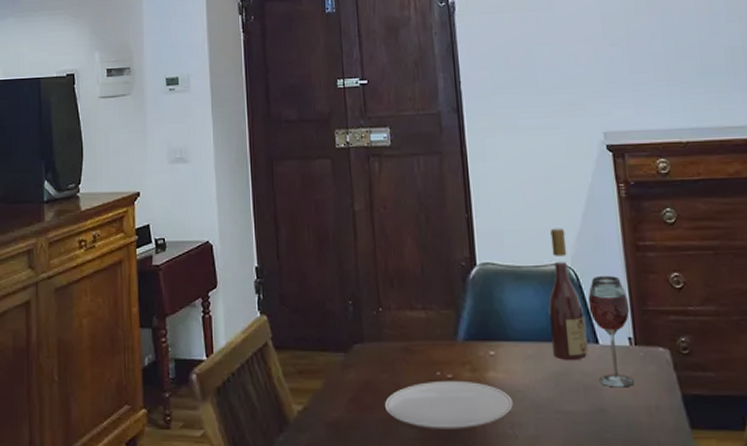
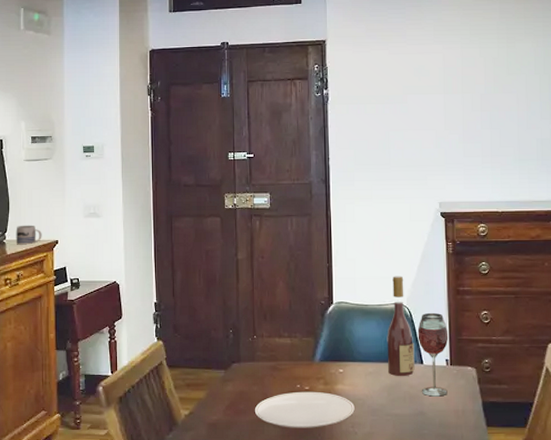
mug: none [91,174,121,199] -> present [16,225,42,245]

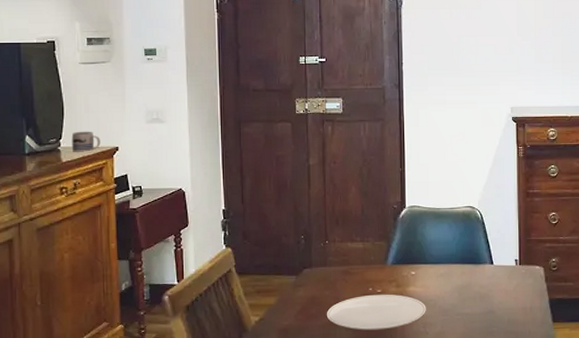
wine bottle: present [387,276,415,377] -> none [458,179,485,278]
wineglass: present [417,312,449,397] -> none [488,214,518,296]

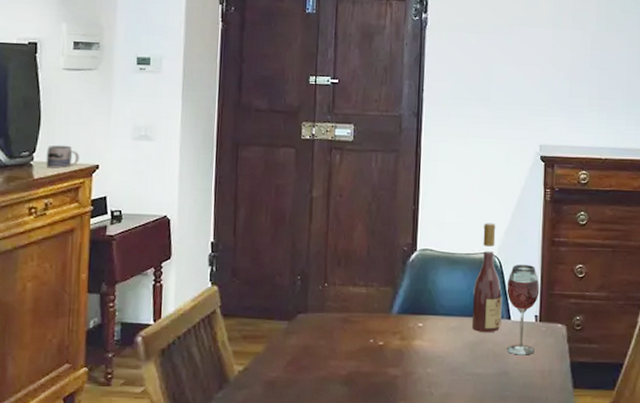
plate: present [326,294,426,331] -> none [319,347,433,388]
wine bottle: none [458,179,485,278] -> present [471,222,503,333]
wineglass: none [488,214,518,296] -> present [506,264,540,355]

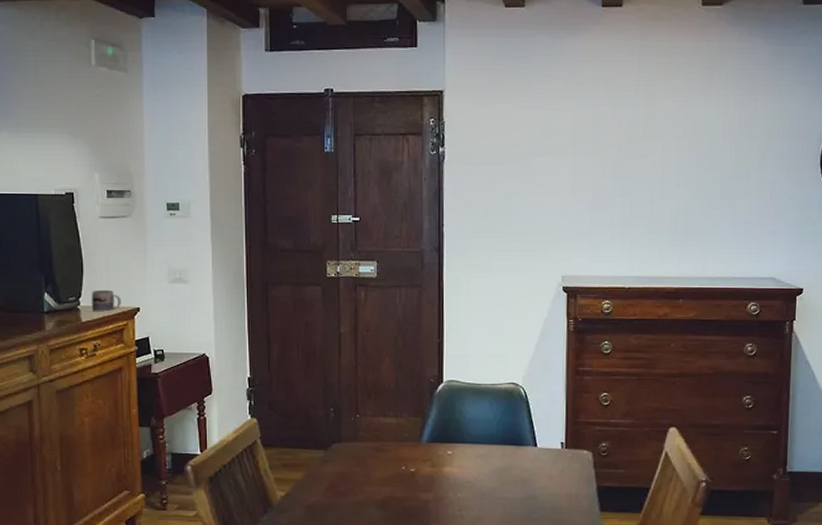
wine bottle: present [471,222,503,333] -> none [499,354,529,460]
wineglass: present [506,264,540,355] -> none [532,393,565,480]

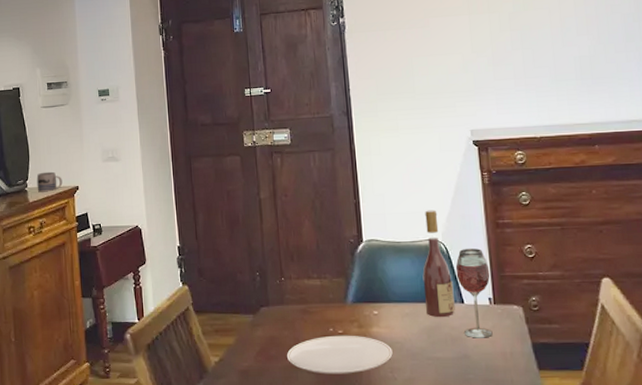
plate: none [356,473,463,511] -> present [286,335,393,374]
wine bottle: none [499,354,529,460] -> present [422,210,455,318]
wineglass: none [532,393,565,480] -> present [455,248,493,338]

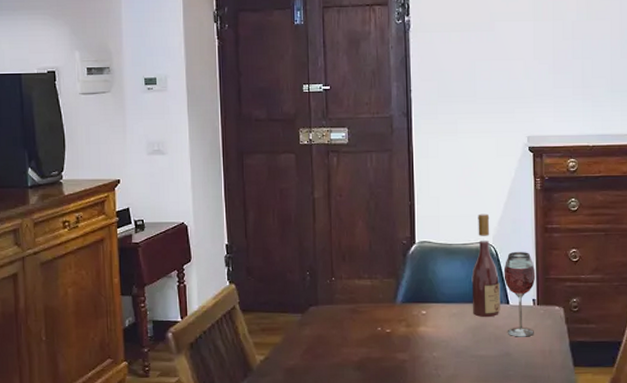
mug: present [36,171,63,192] -> none [73,163,102,185]
plate: present [286,335,393,374] -> none [333,334,438,372]

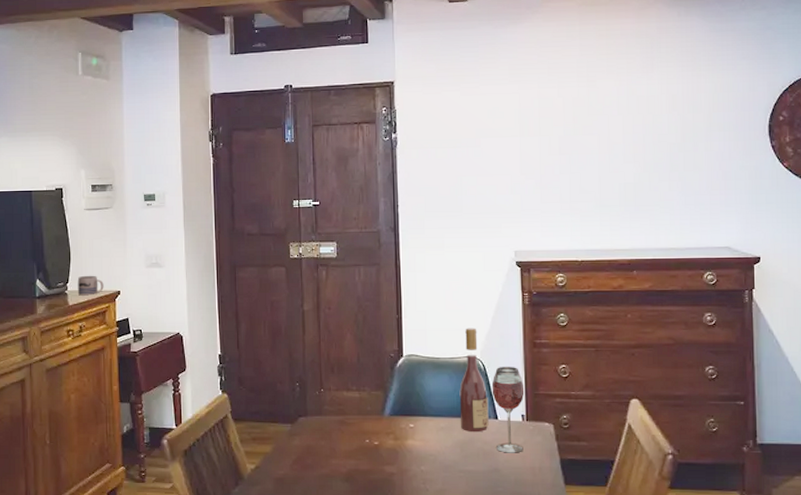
mug: none [73,163,102,185] -> present [77,275,104,296]

